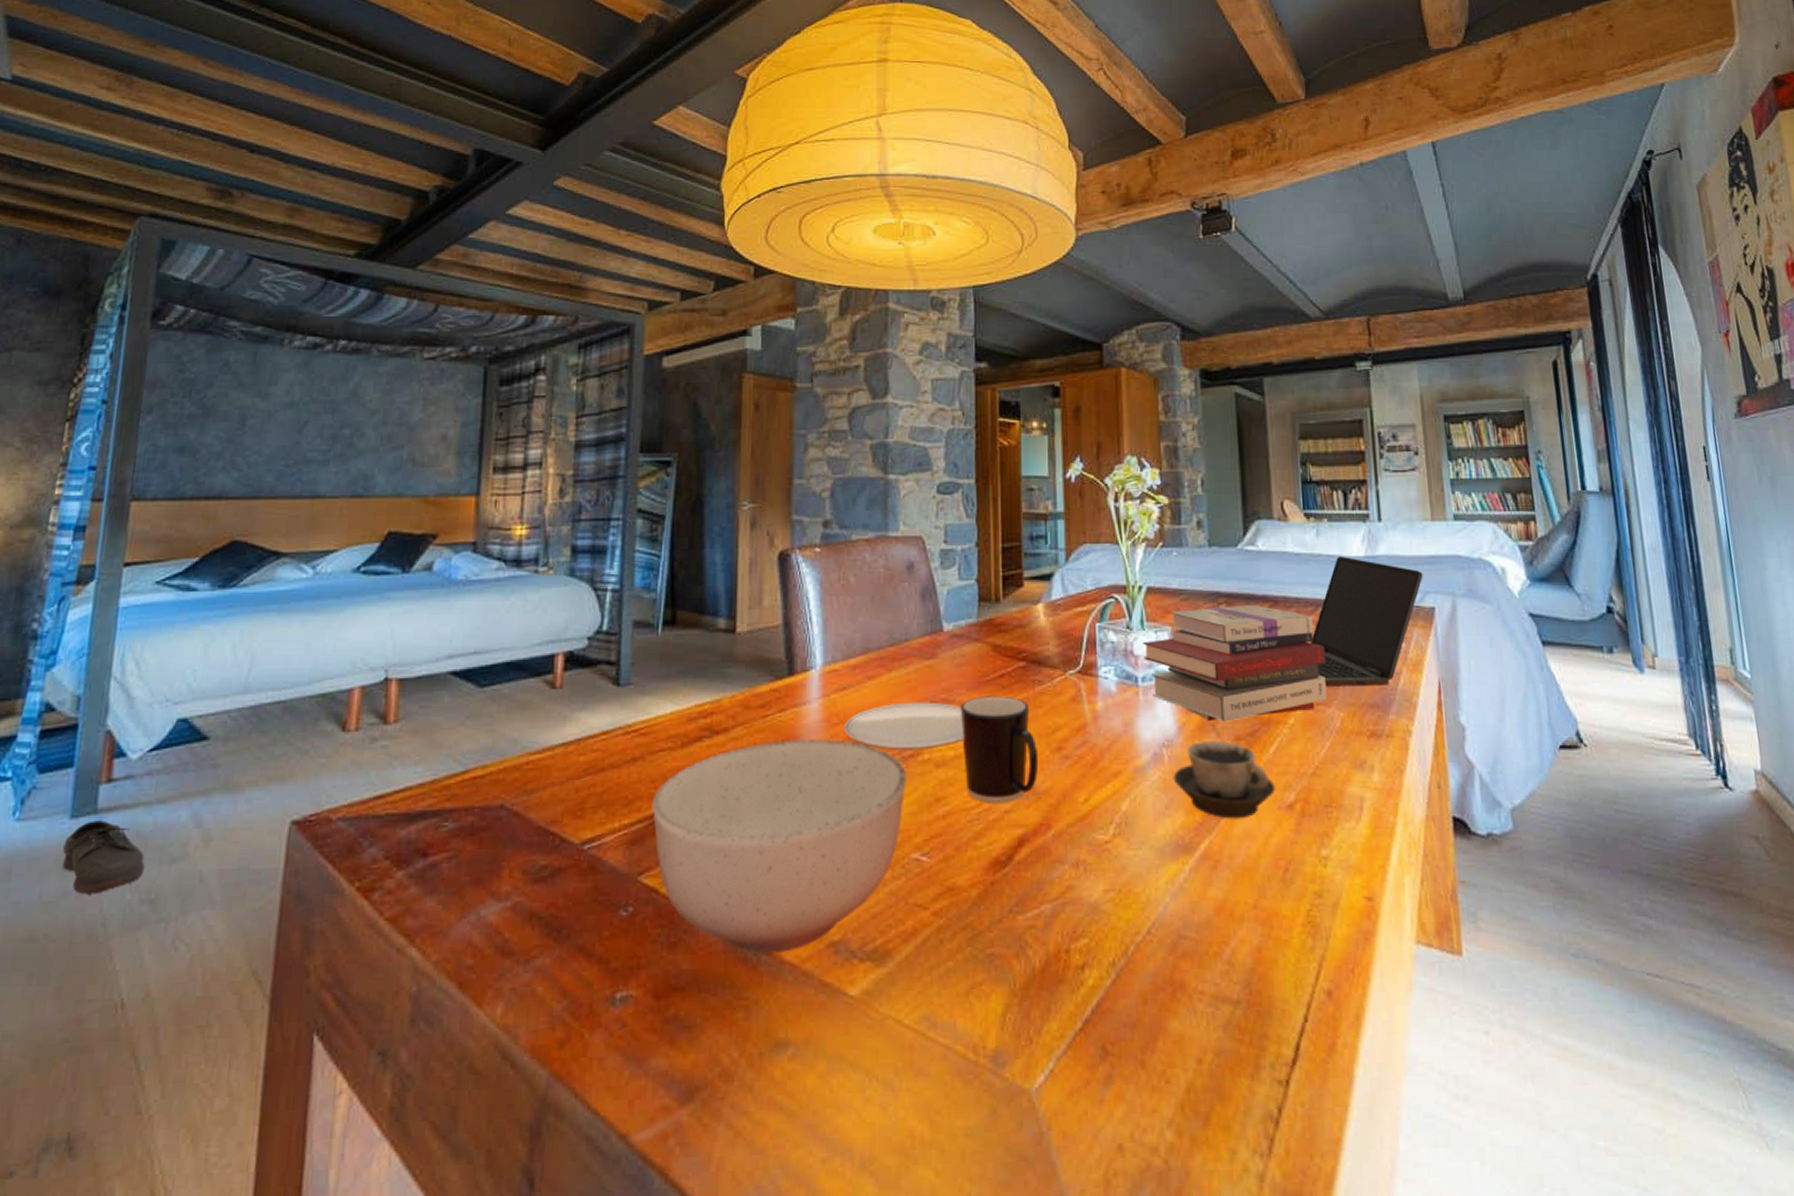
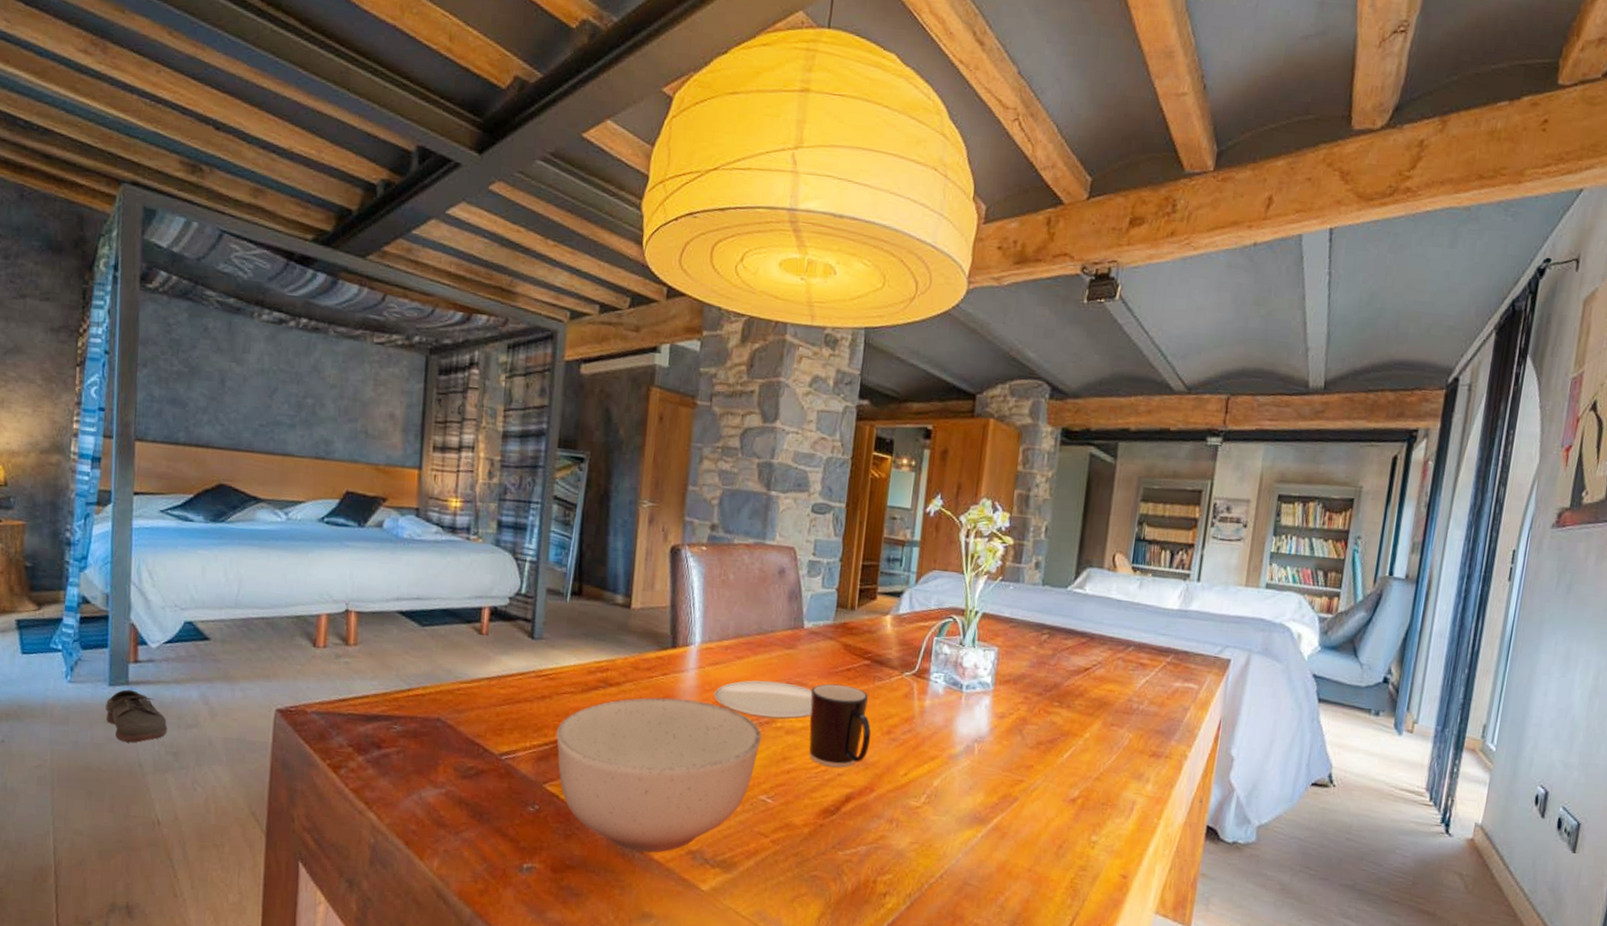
books: present [1143,604,1327,722] -> none [970,635,1127,729]
cup: present [1173,741,1276,819] -> none [979,741,1064,805]
laptop: present [1311,555,1423,685] -> none [1116,606,1227,716]

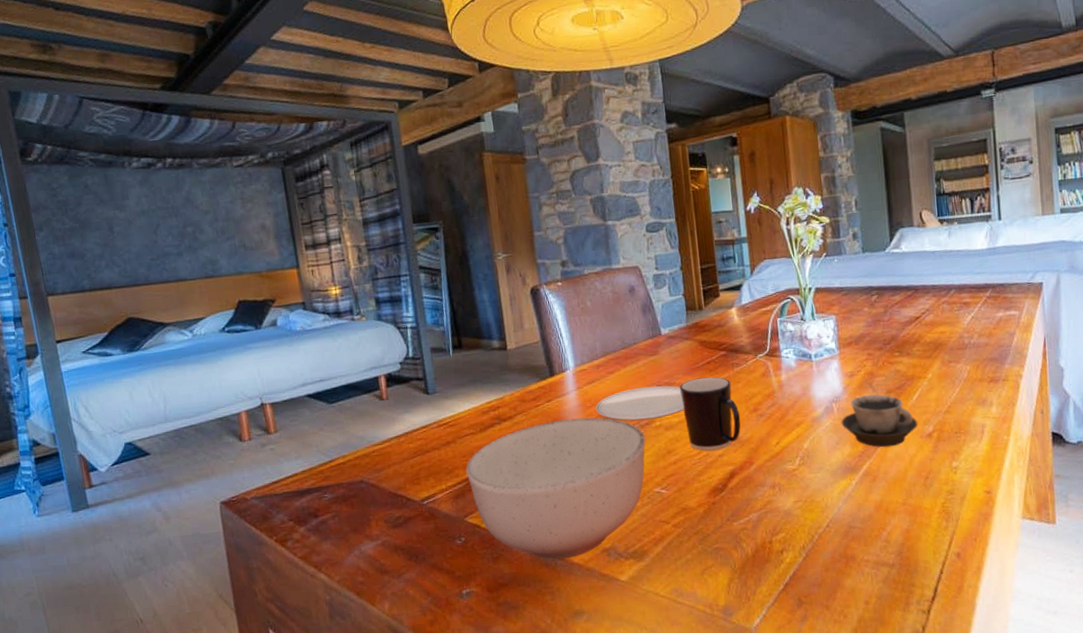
shoe: present [106,689,168,743] -> none [73,512,131,558]
cup: none [979,741,1064,805] -> present [841,394,918,448]

